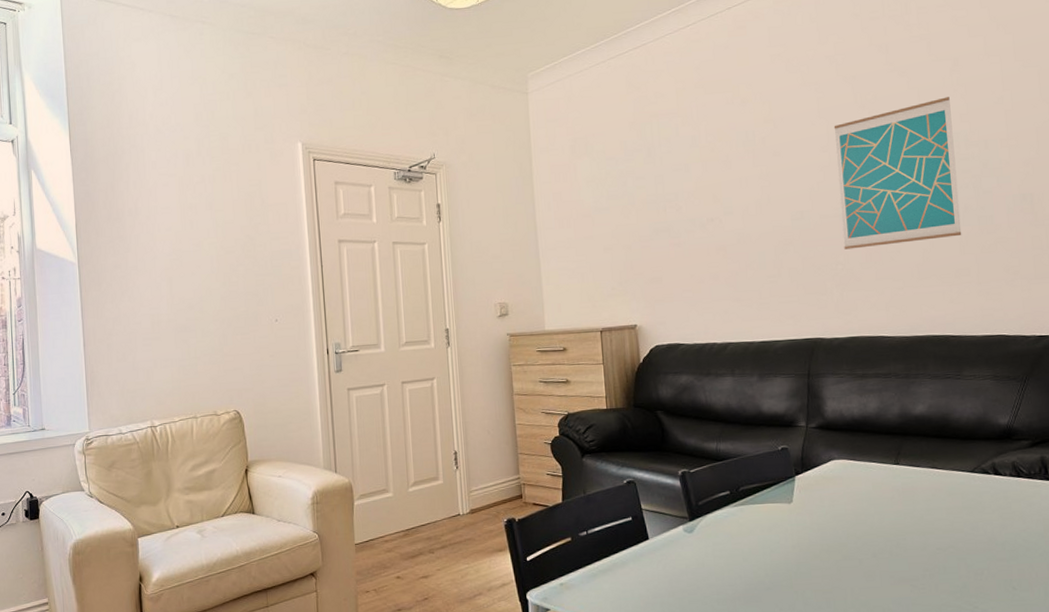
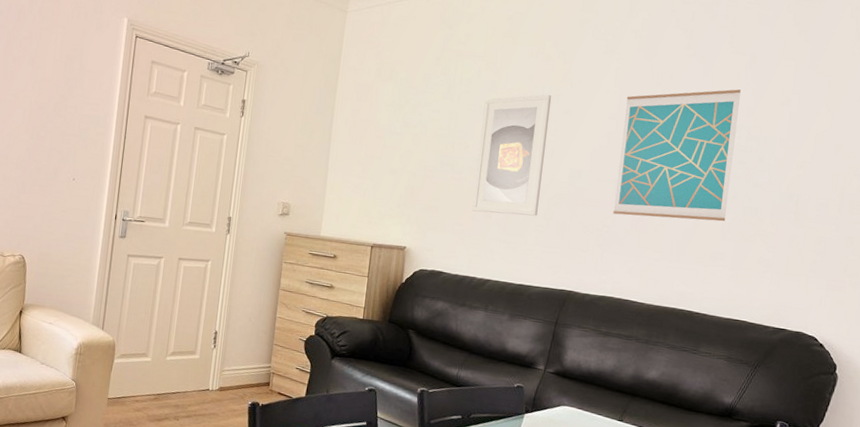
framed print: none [688,138,766,275] -> present [472,94,552,216]

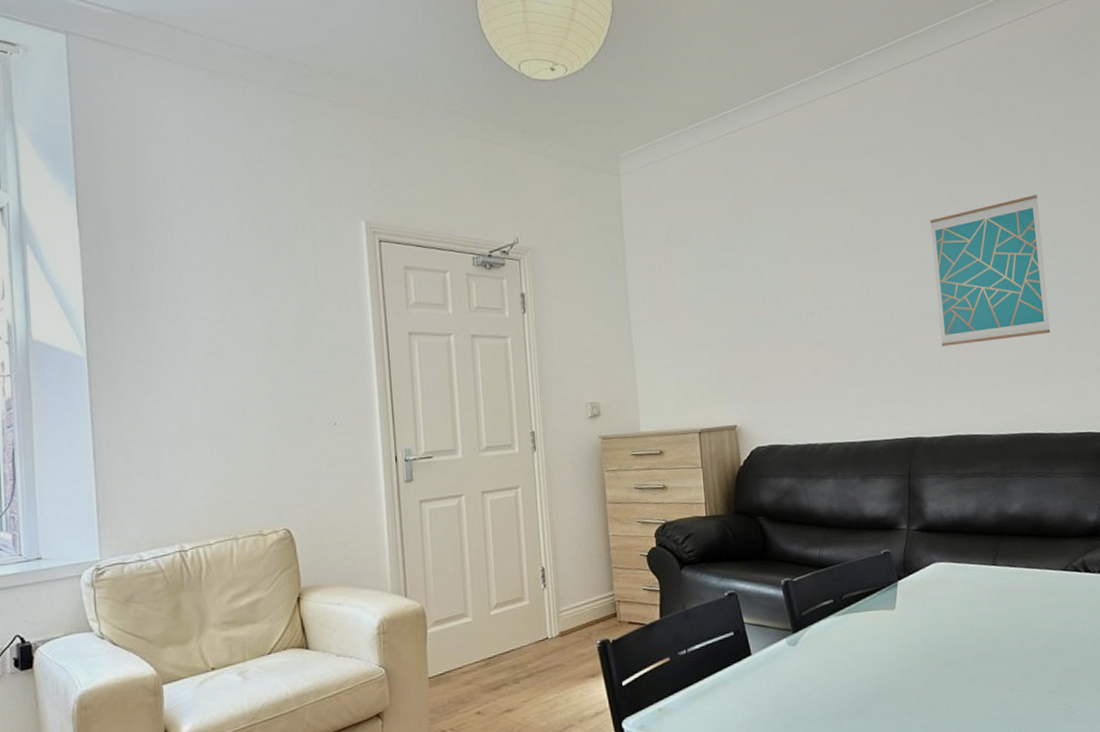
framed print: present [472,94,552,216] -> none [787,231,866,372]

